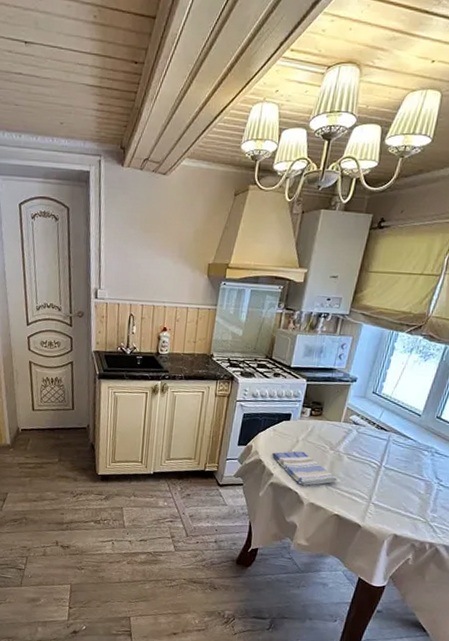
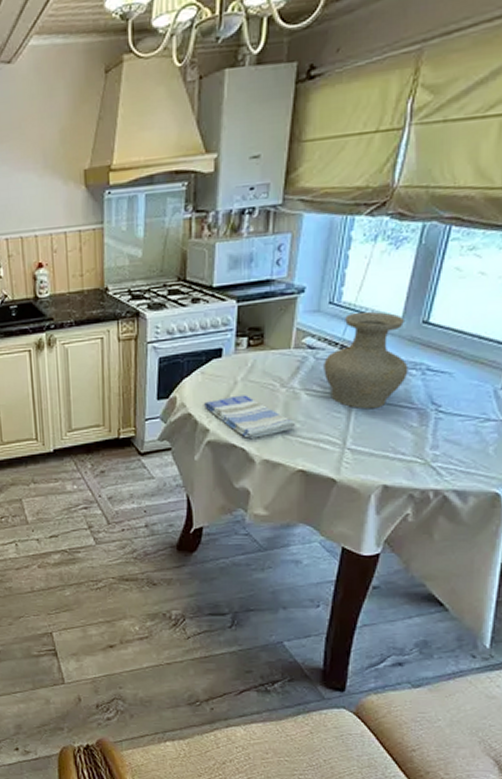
vase: none [362,402,424,476] -> present [324,311,409,410]

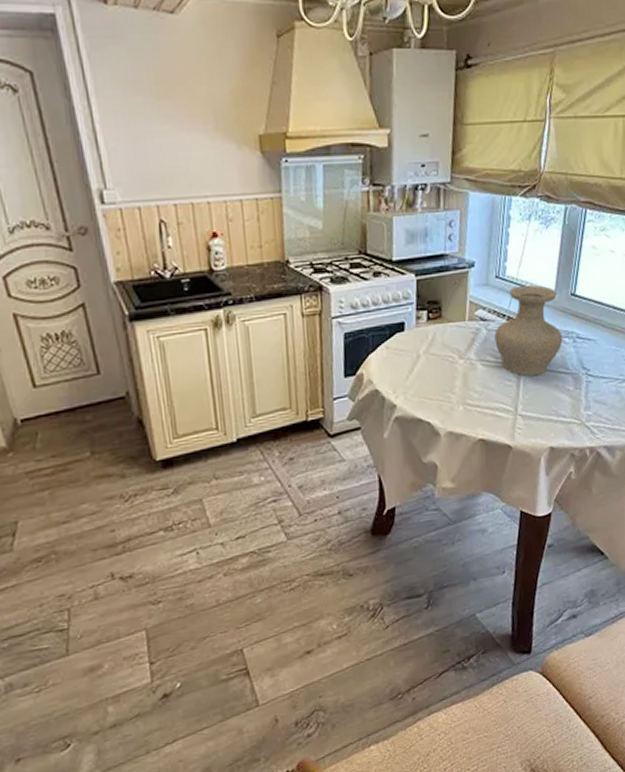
dish towel: present [204,395,296,438] -> none [390,368,475,412]

